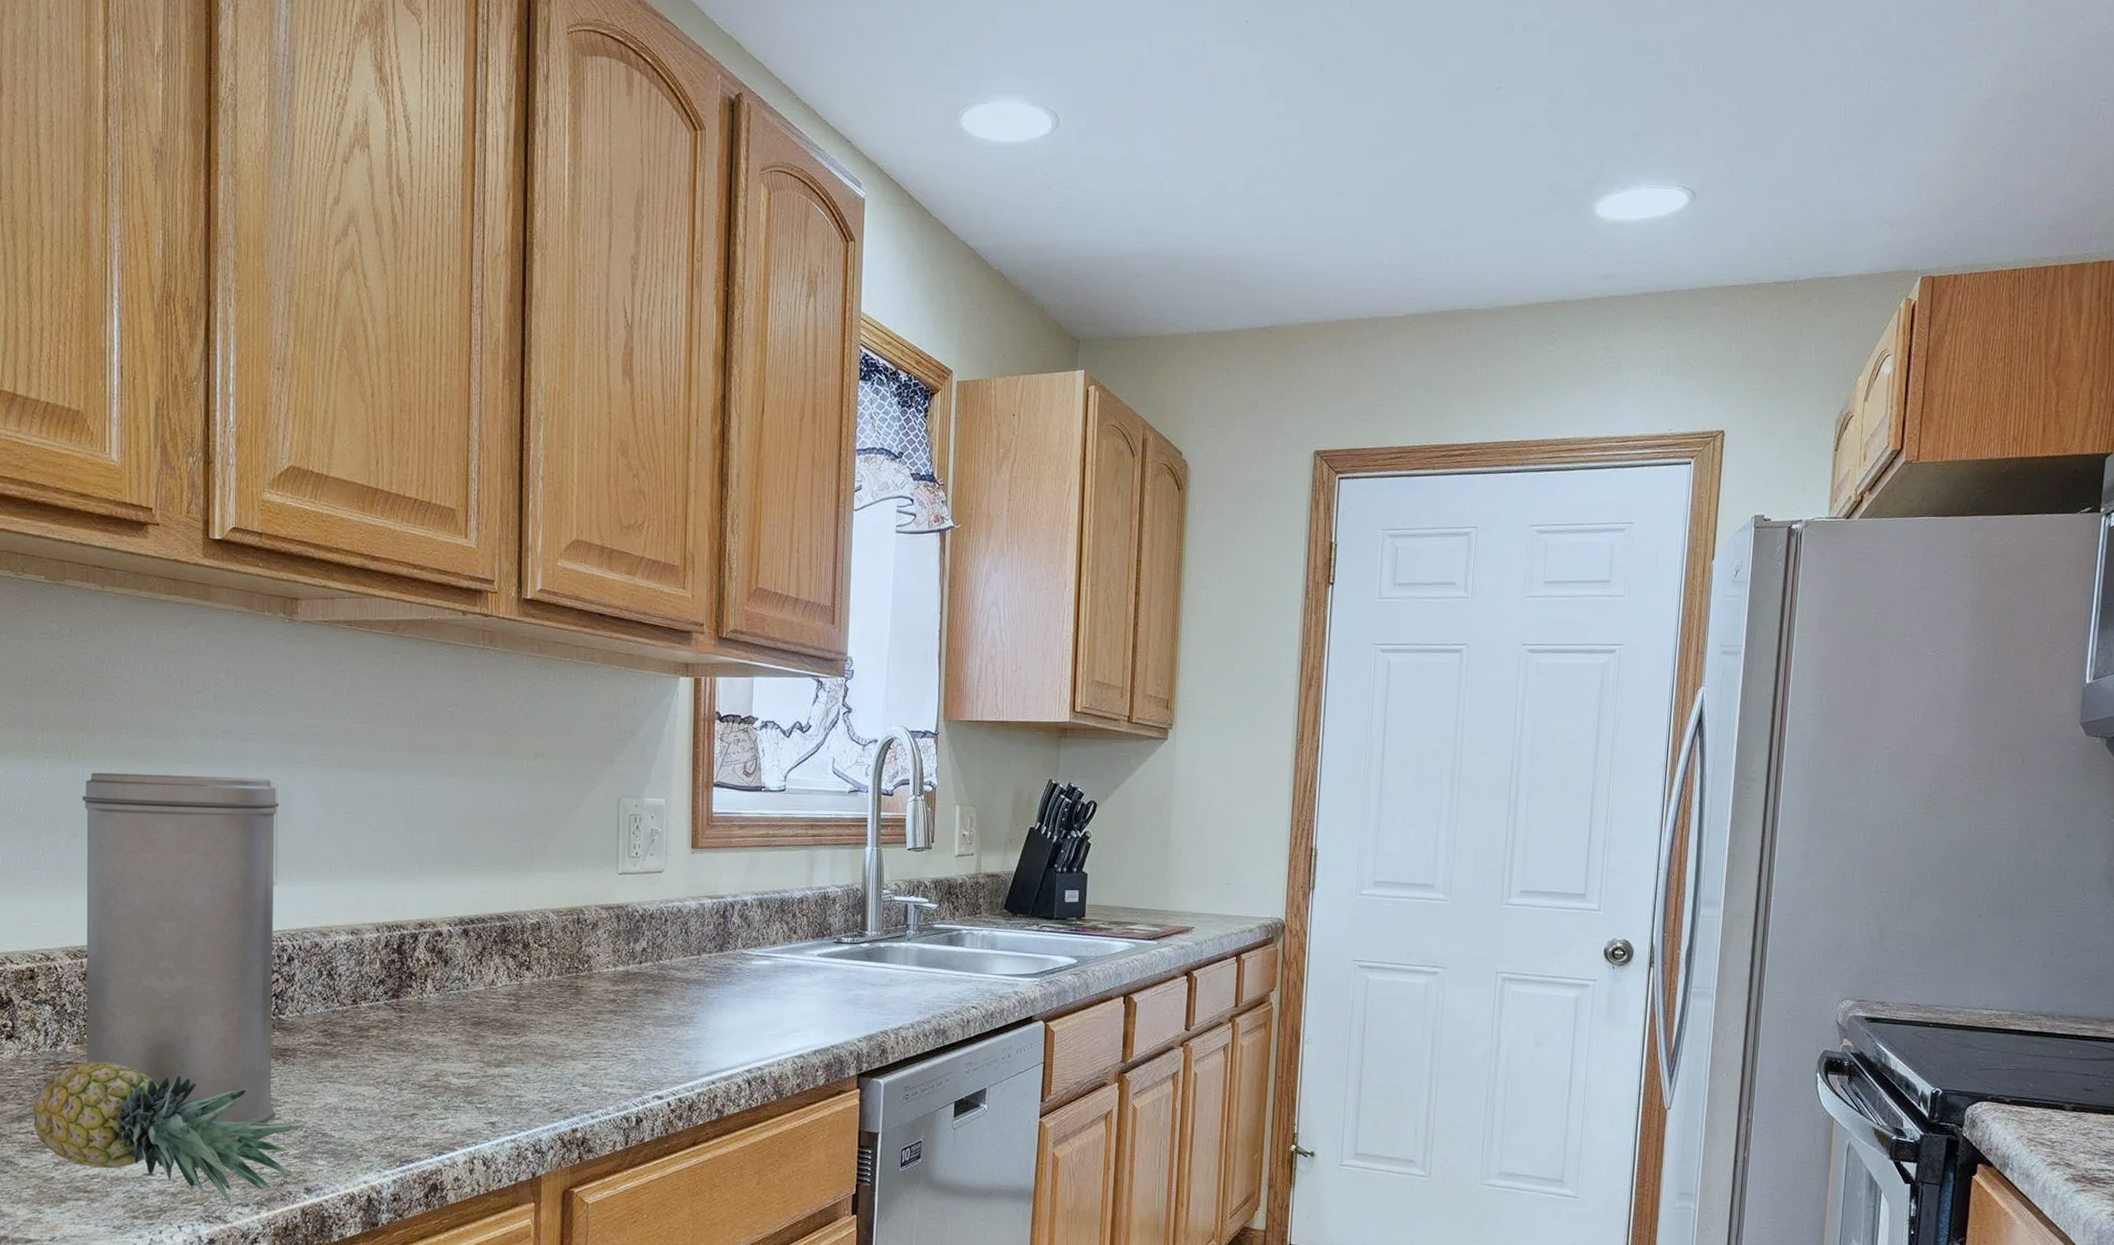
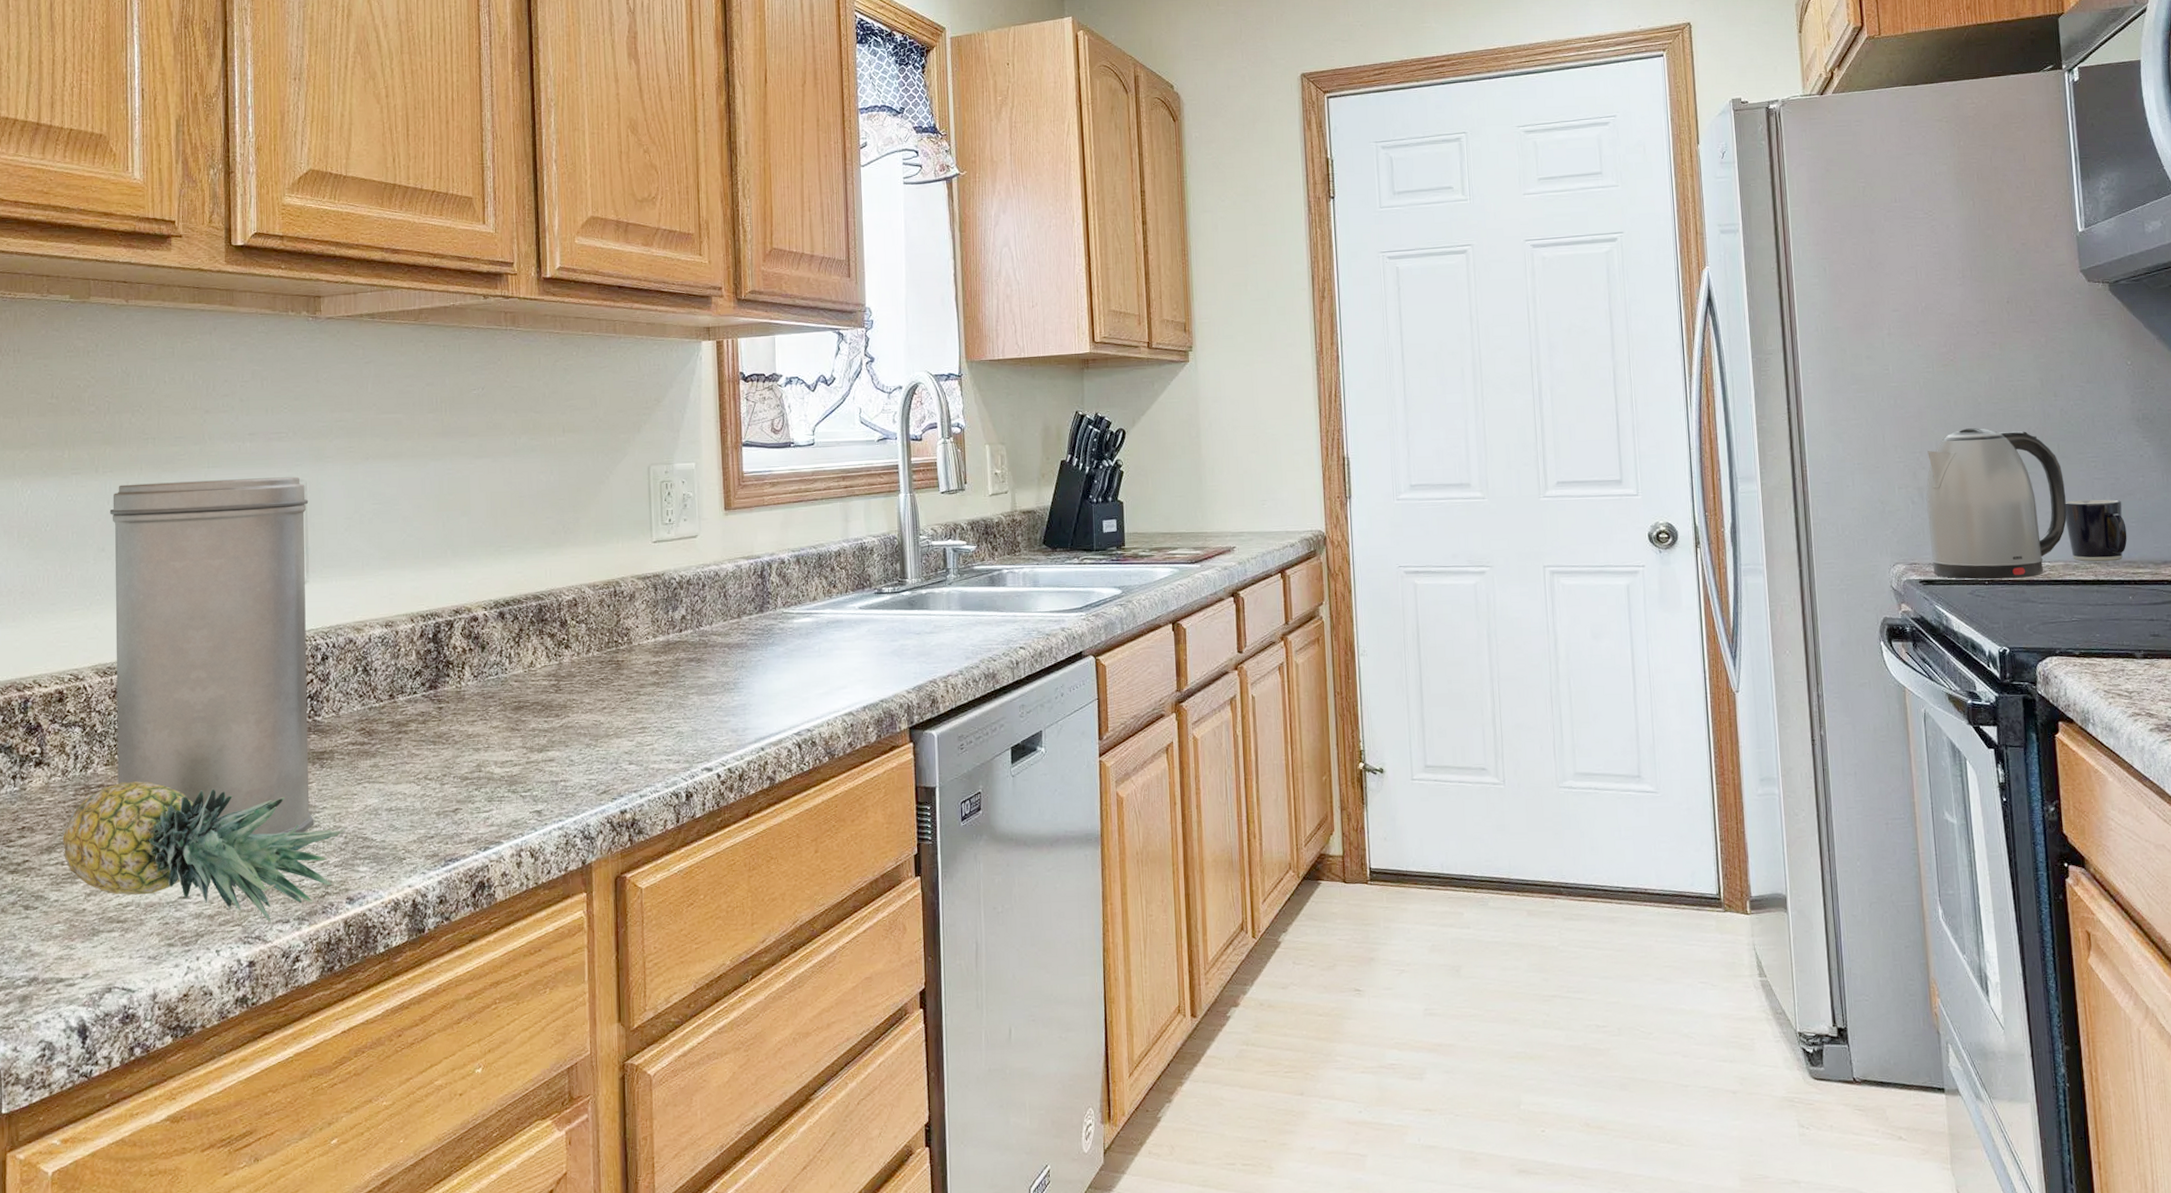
kettle: none [1880,872,2026,1024] -> present [1926,428,2067,580]
mug: none [2019,952,2079,1015] -> present [2065,499,2128,562]

